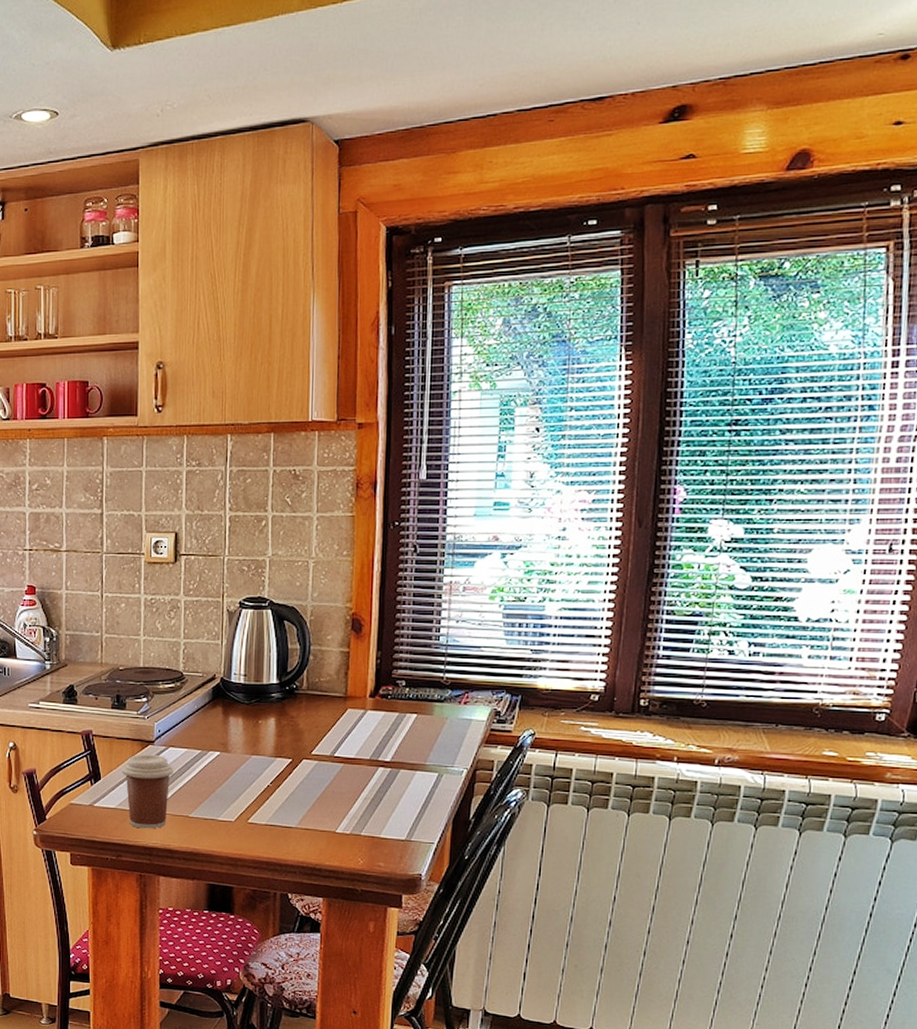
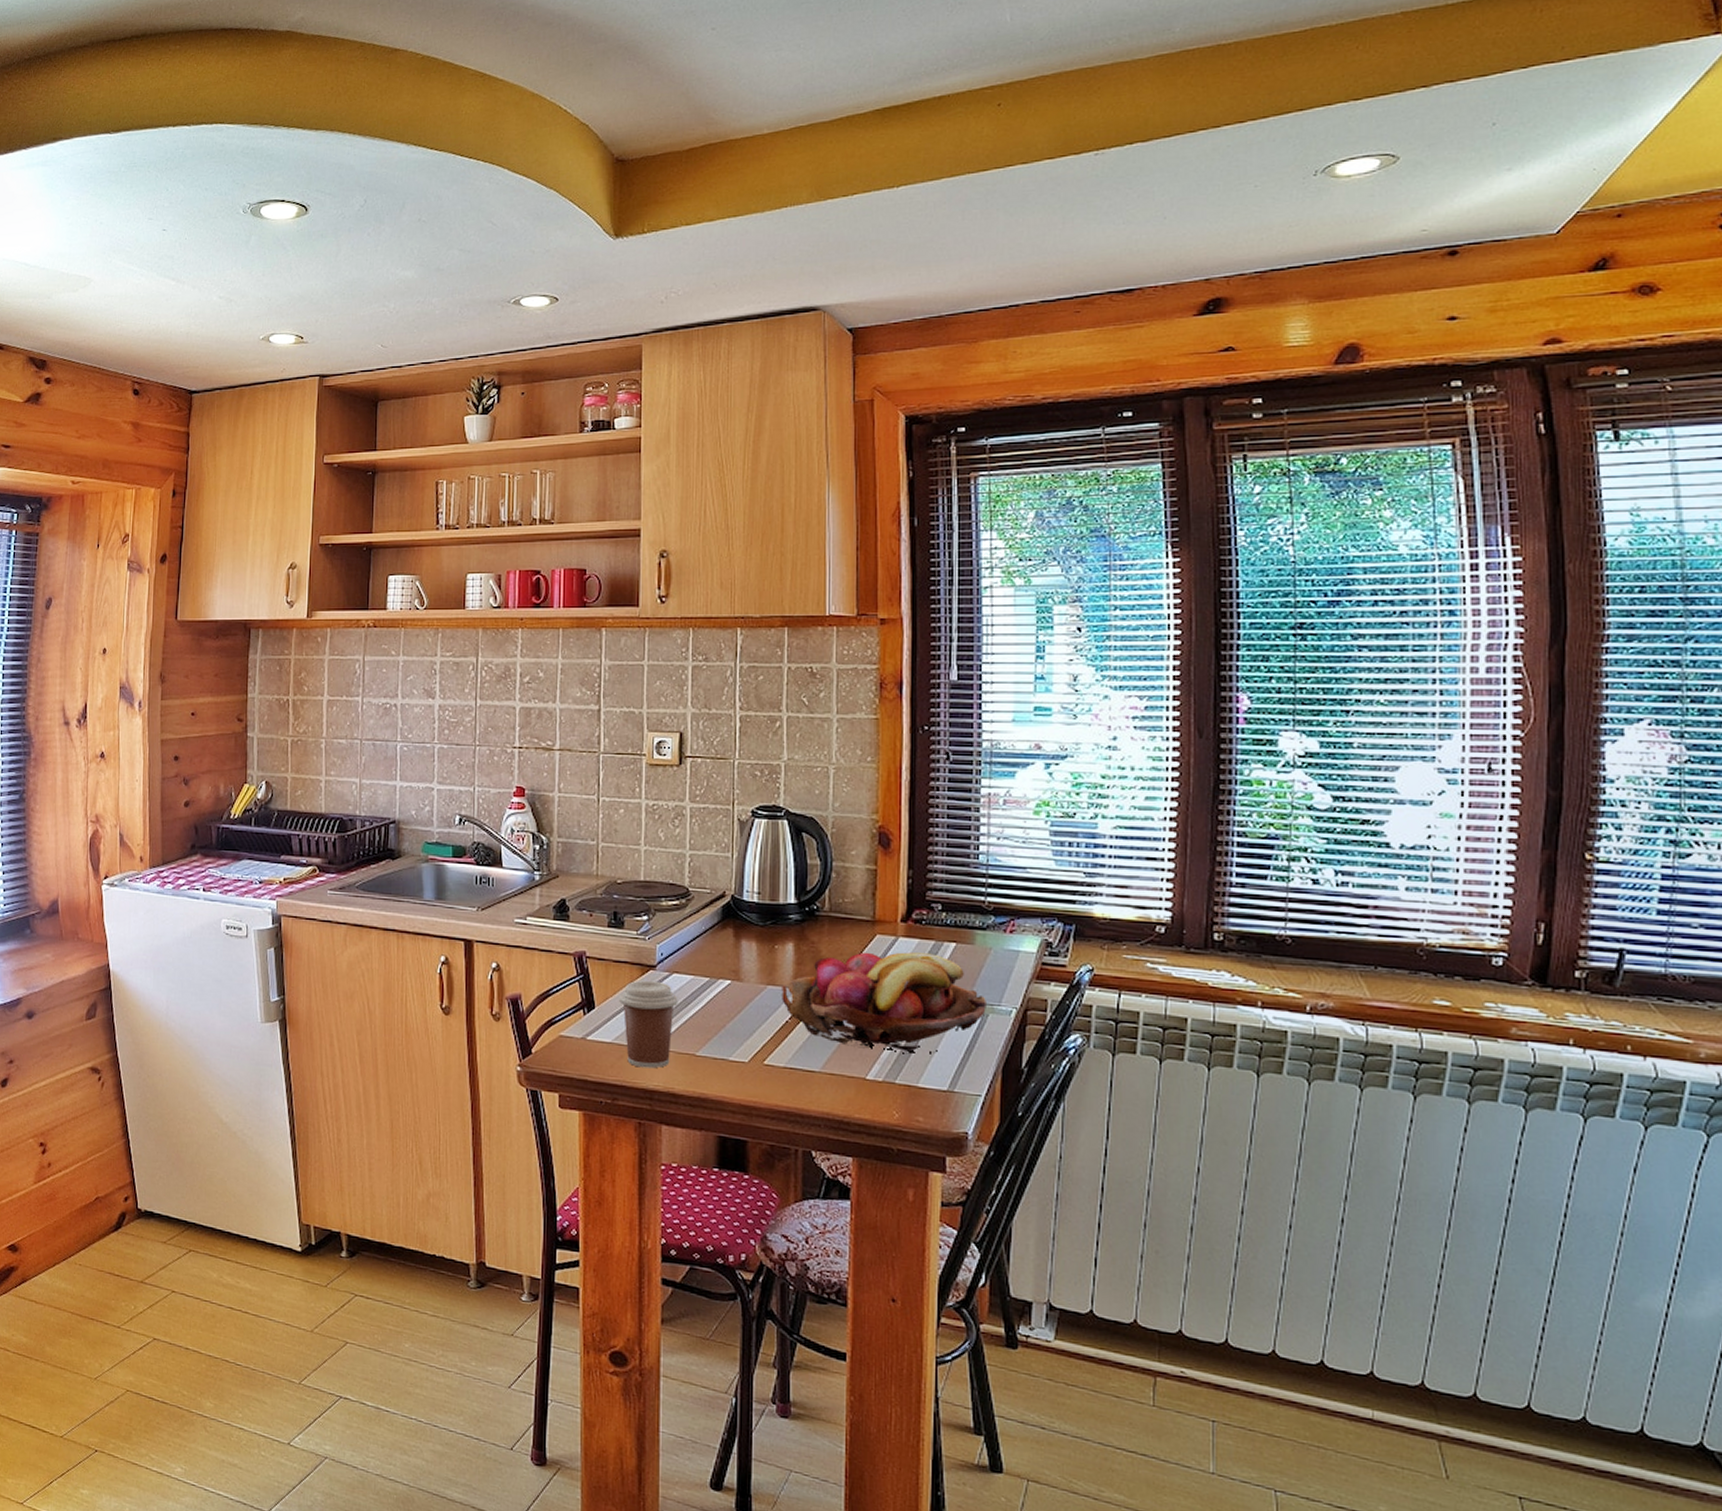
fruit basket: none [264,723,441,810] -> present [782,952,986,1054]

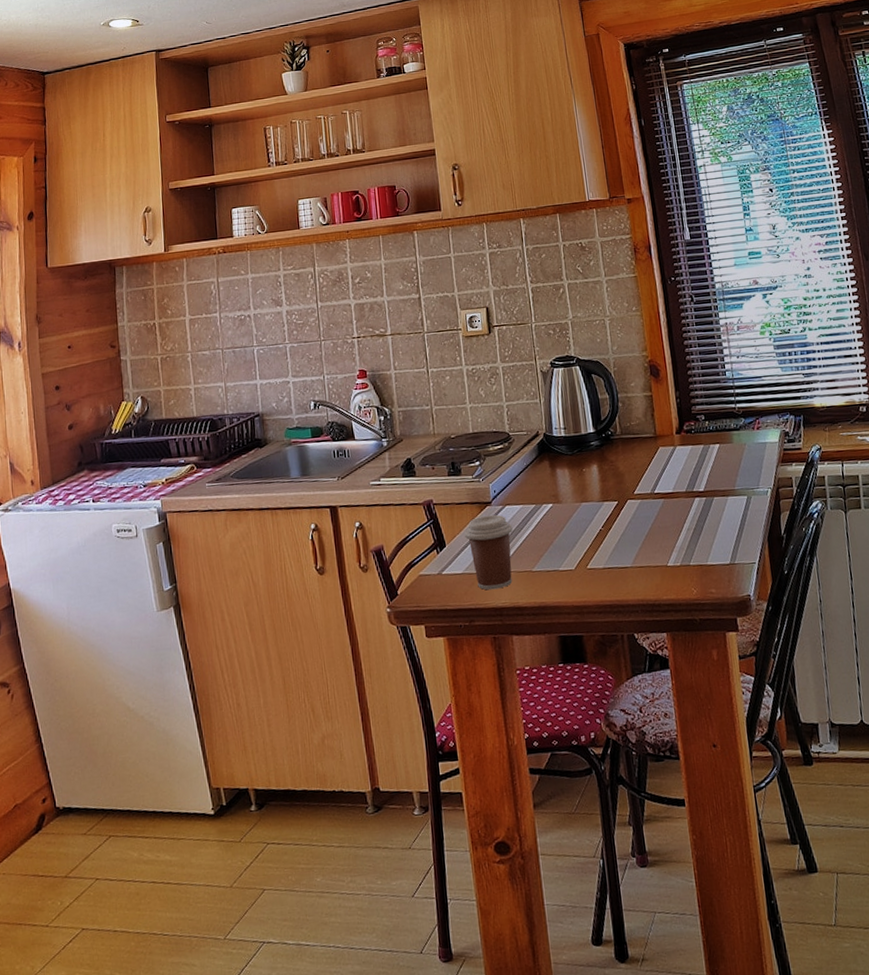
fruit basket: present [782,952,986,1054] -> none [592,455,749,541]

